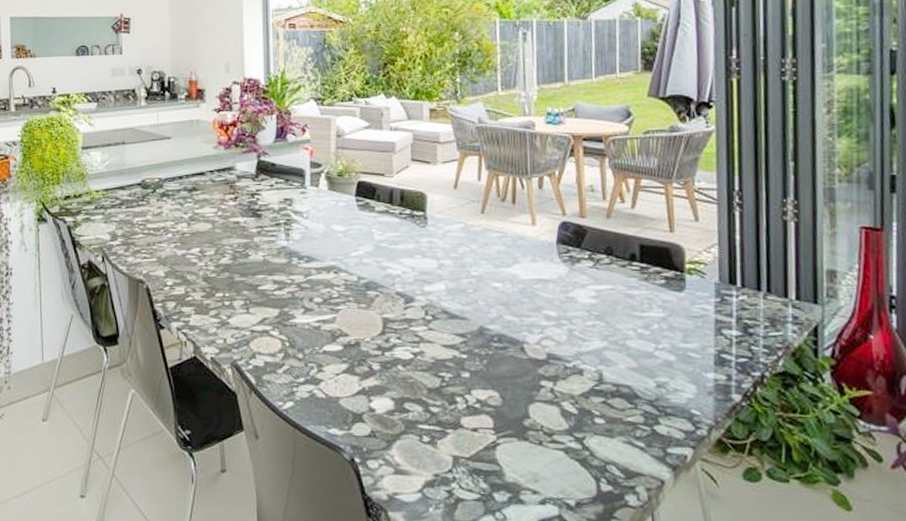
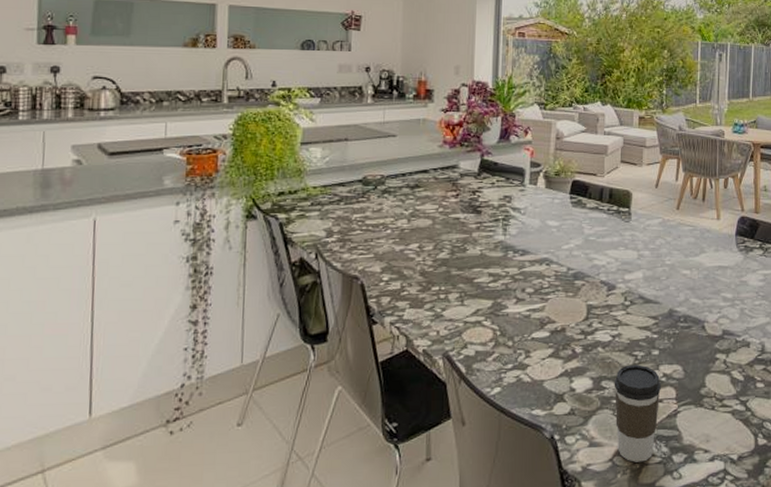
coffee cup: none [418,386,475,497] -> present [614,364,661,462]

